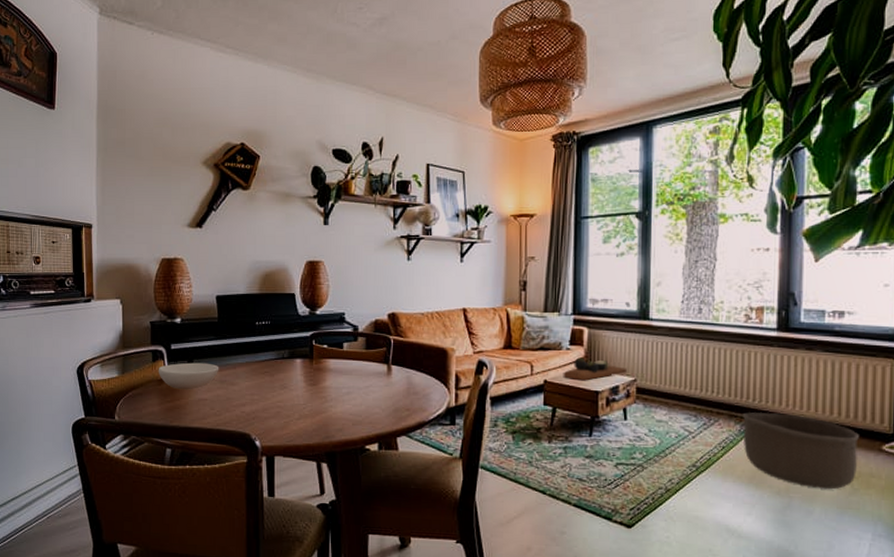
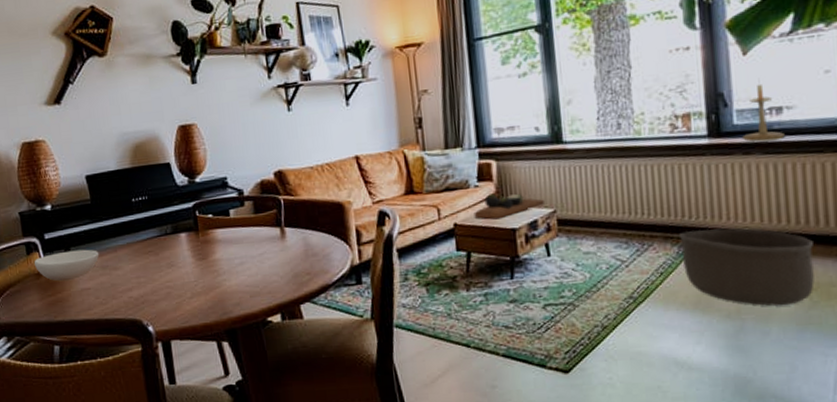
candlestick: none [807,283,844,341] -> present [742,77,785,143]

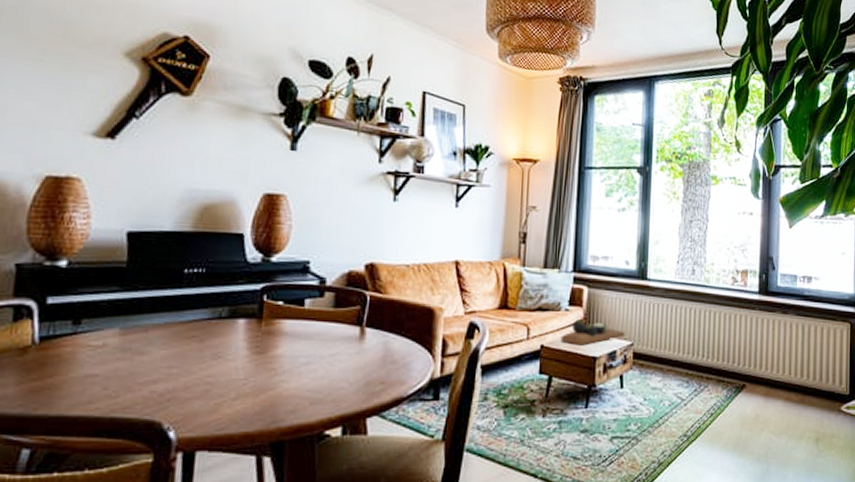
bowl: present [34,249,99,282] -> none [21,323,123,362]
basket: present [678,228,815,306] -> none [728,377,823,453]
candlestick: present [742,77,785,143] -> none [783,249,811,305]

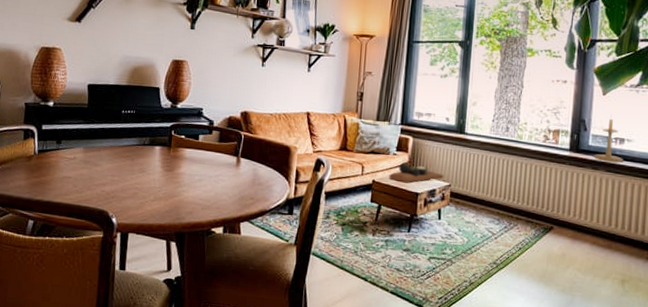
candlestick: none [783,249,811,305] -> present [594,114,623,163]

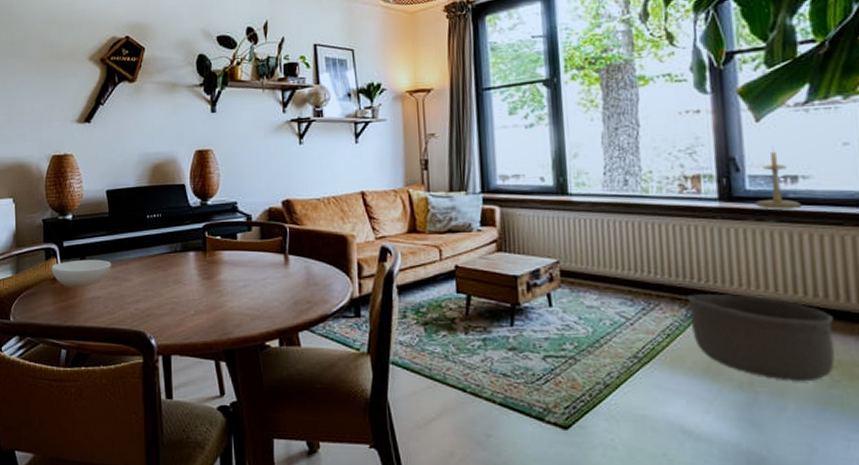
bowl: none [28,142,85,168] -> present [52,259,112,288]
decorative tray: present [389,162,443,183] -> none [475,239,547,265]
basket: none [536,219,631,290] -> present [686,294,835,382]

